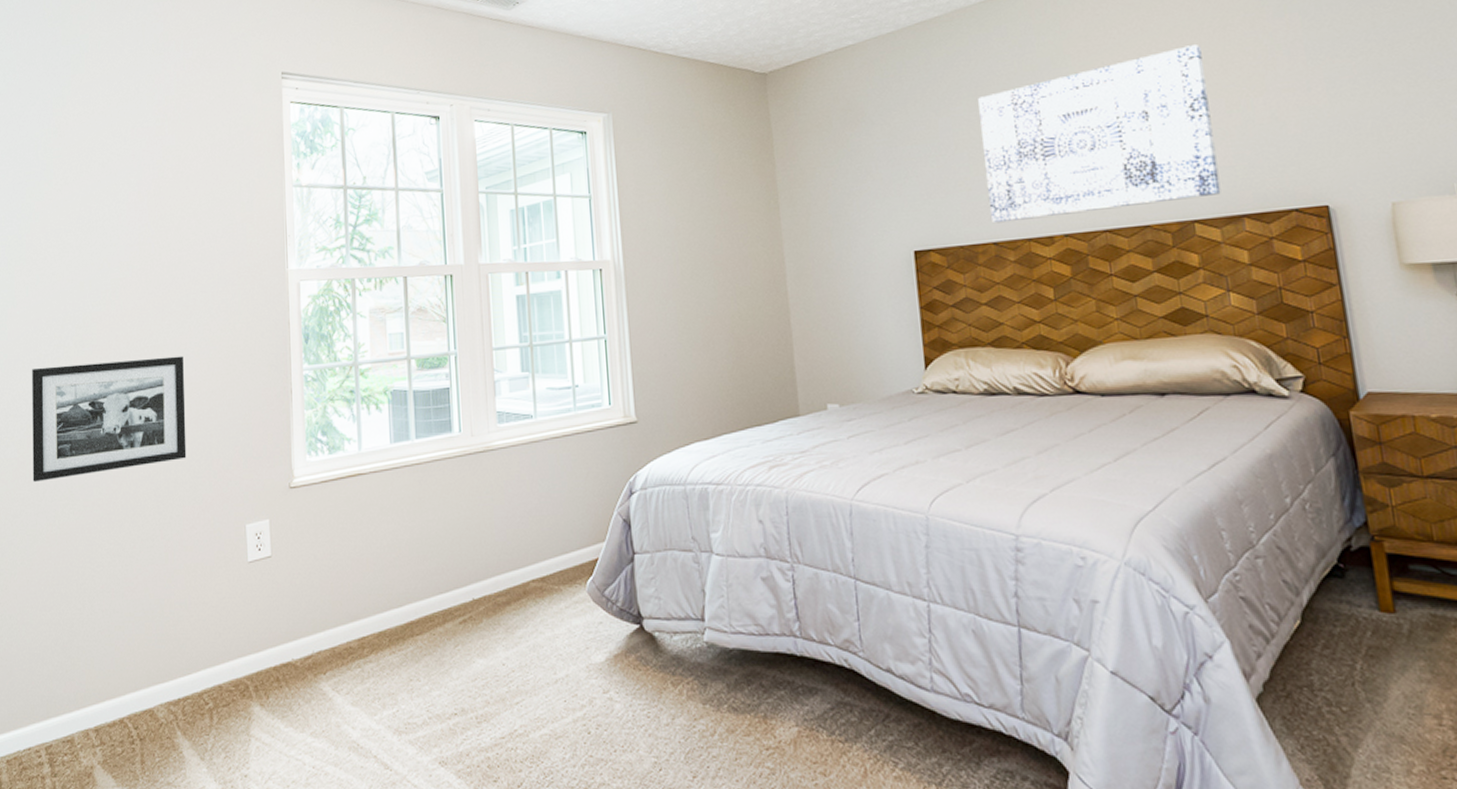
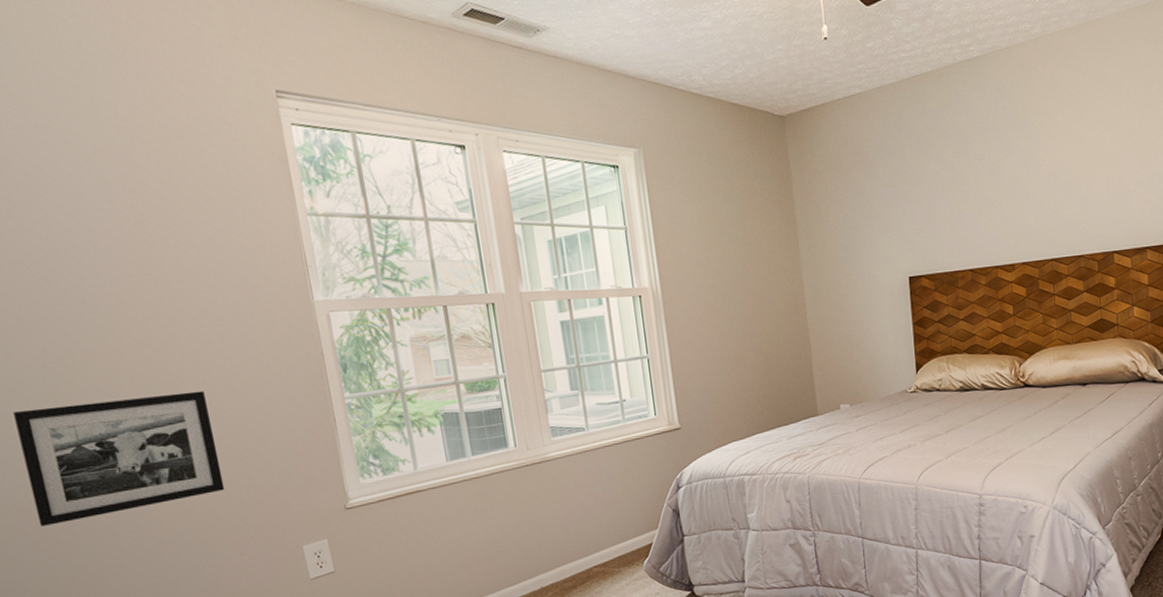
wall art: present [978,45,1221,223] -> none [961,108,1133,254]

